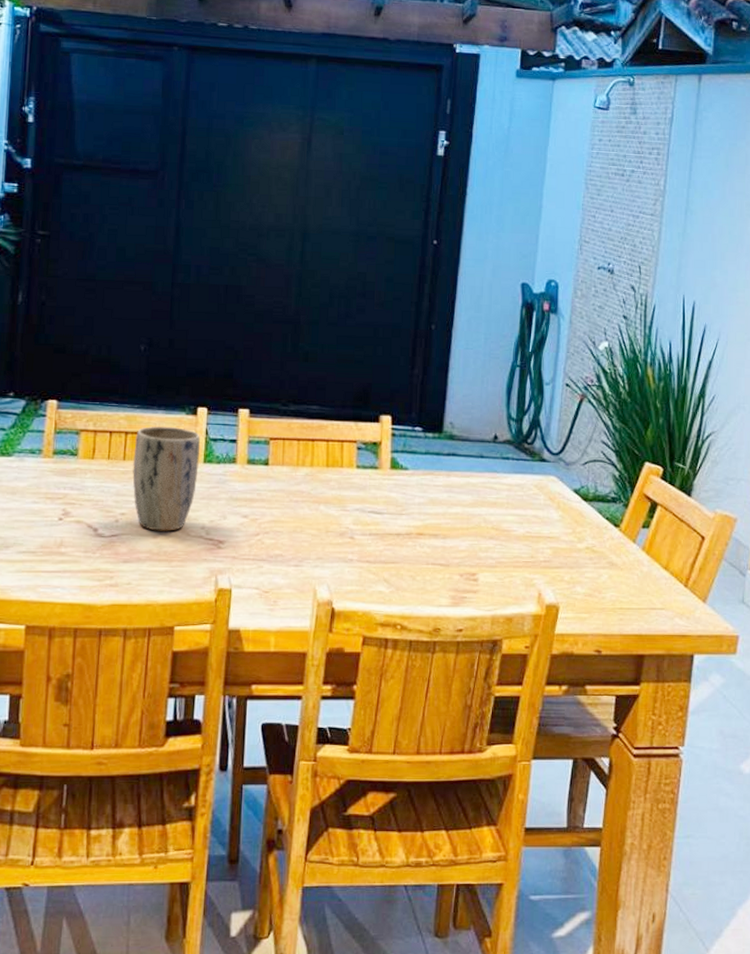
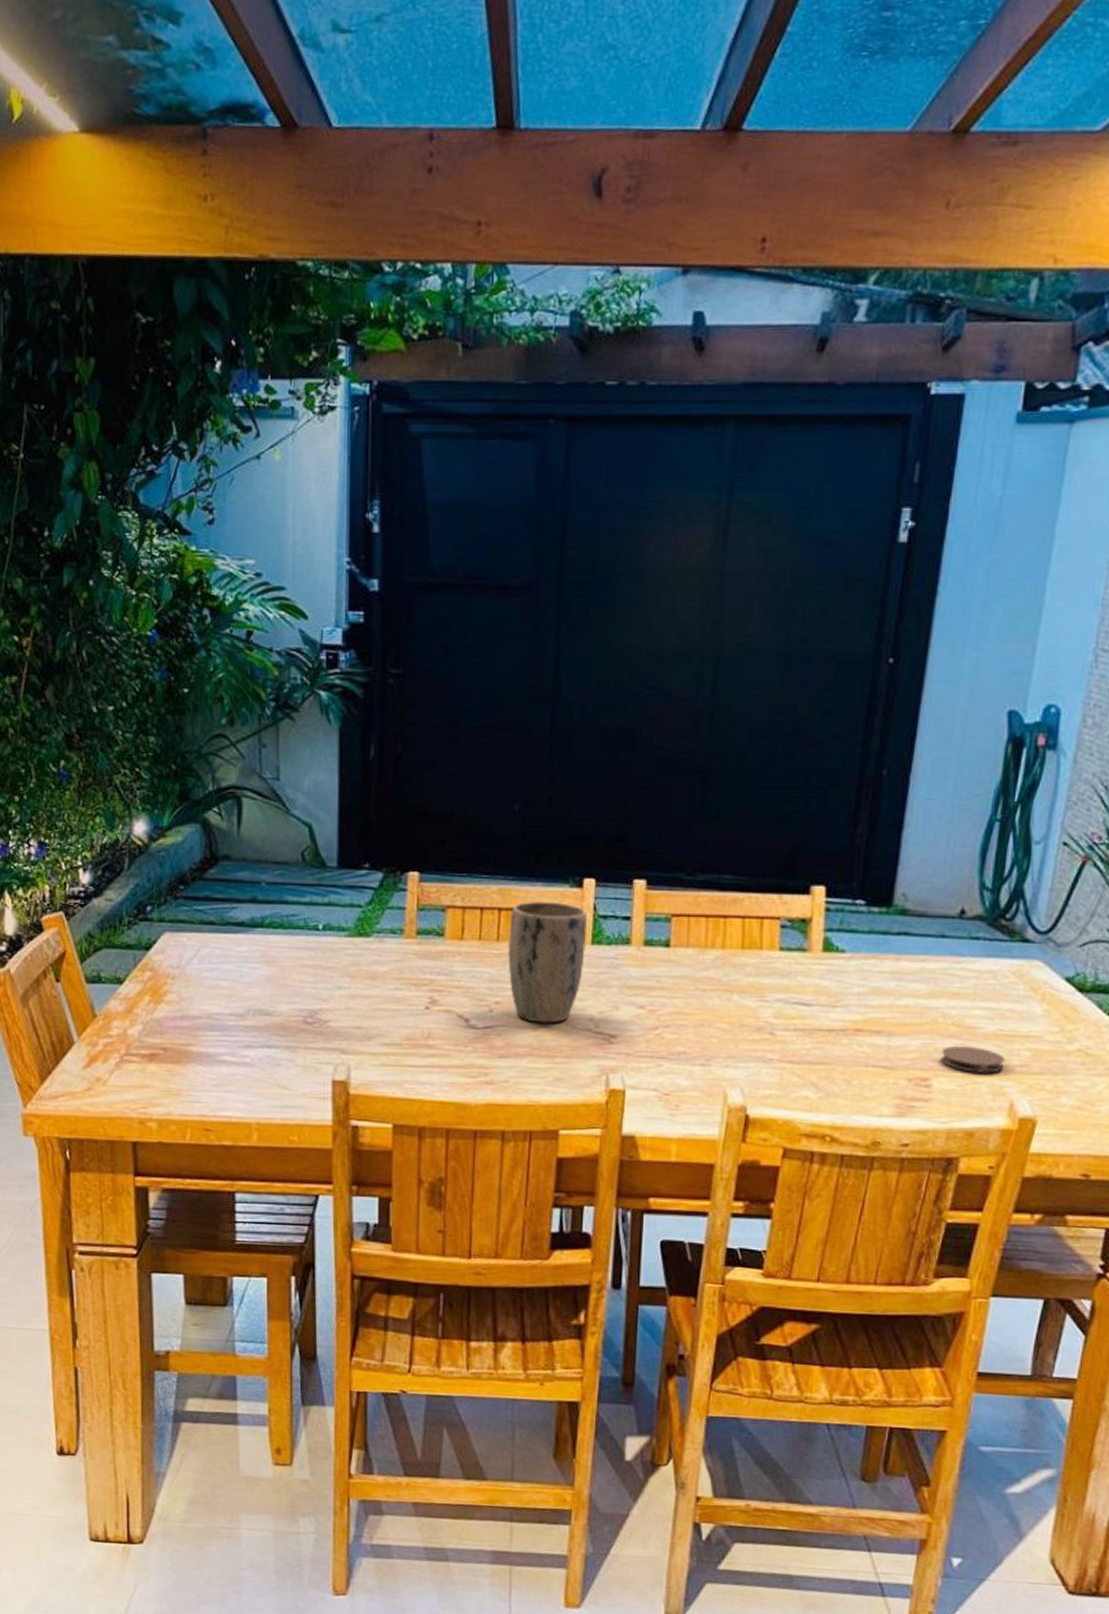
coaster: none [484,545,533,568] -> present [940,1045,1005,1073]

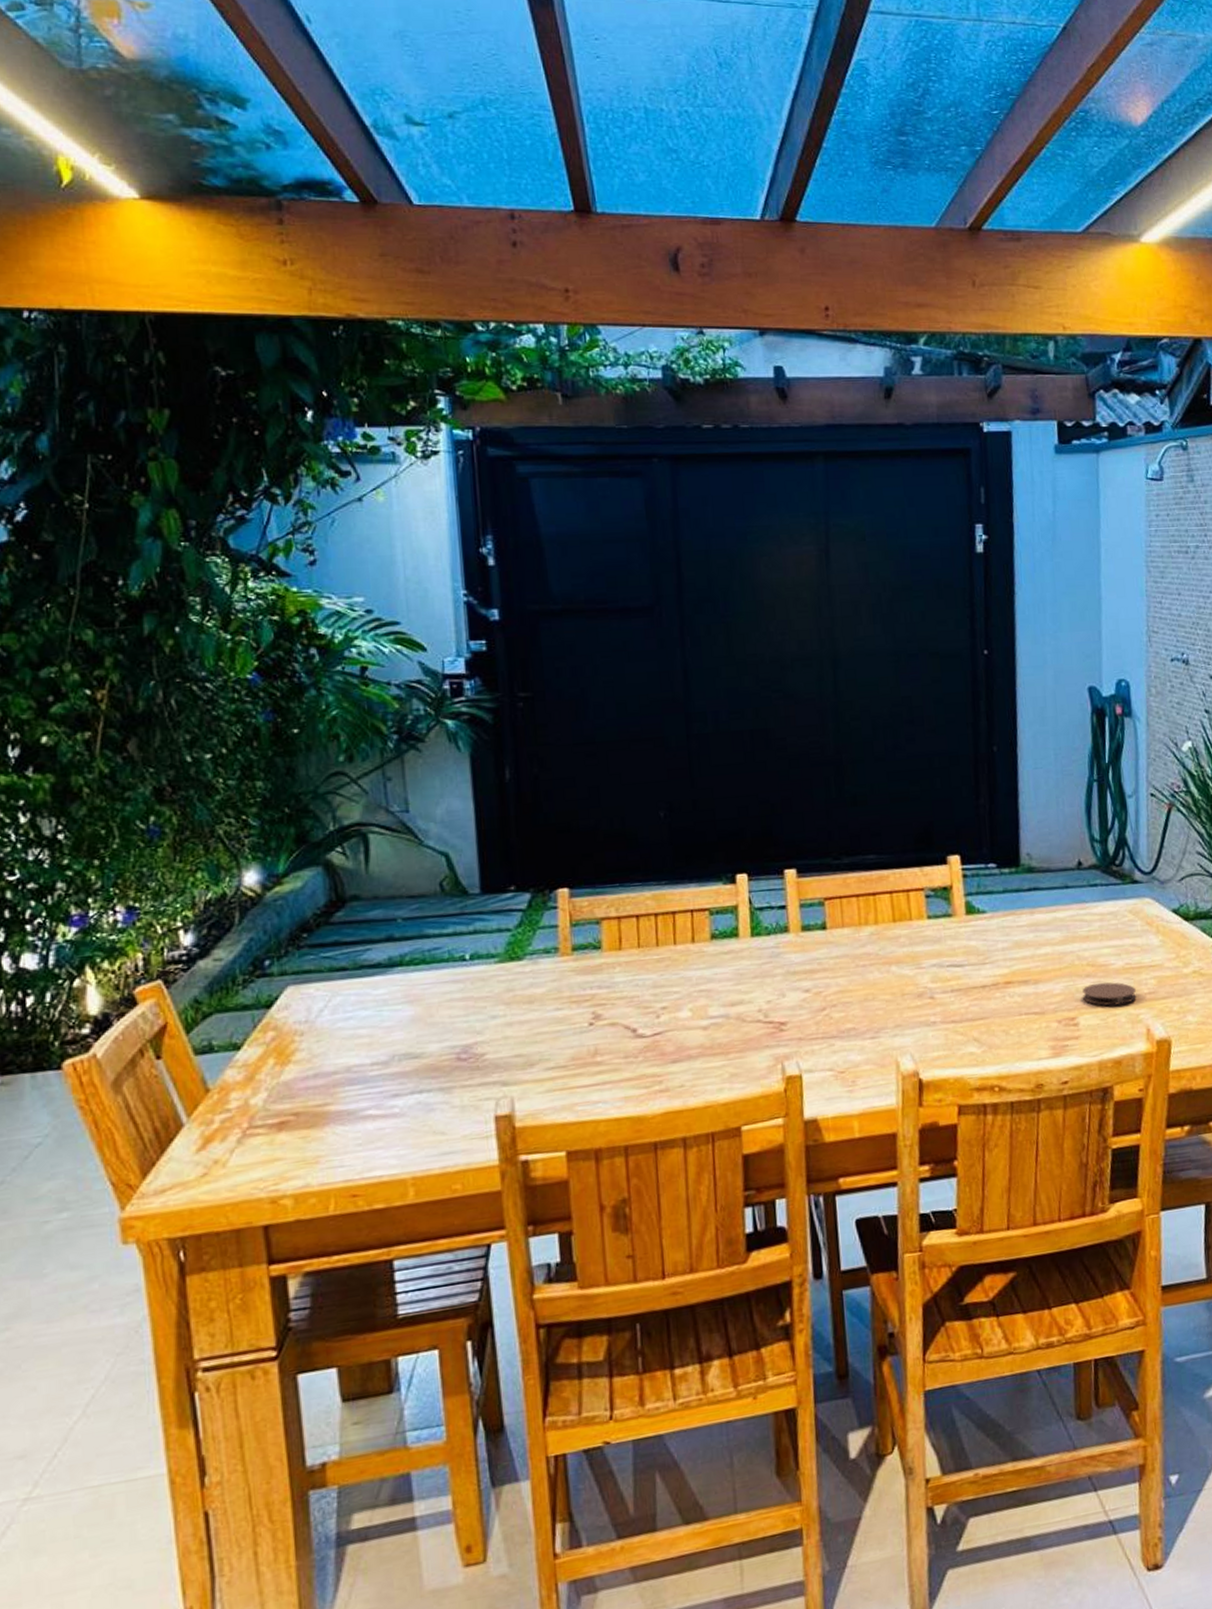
plant pot: present [508,901,587,1023] -> none [667,900,746,1022]

